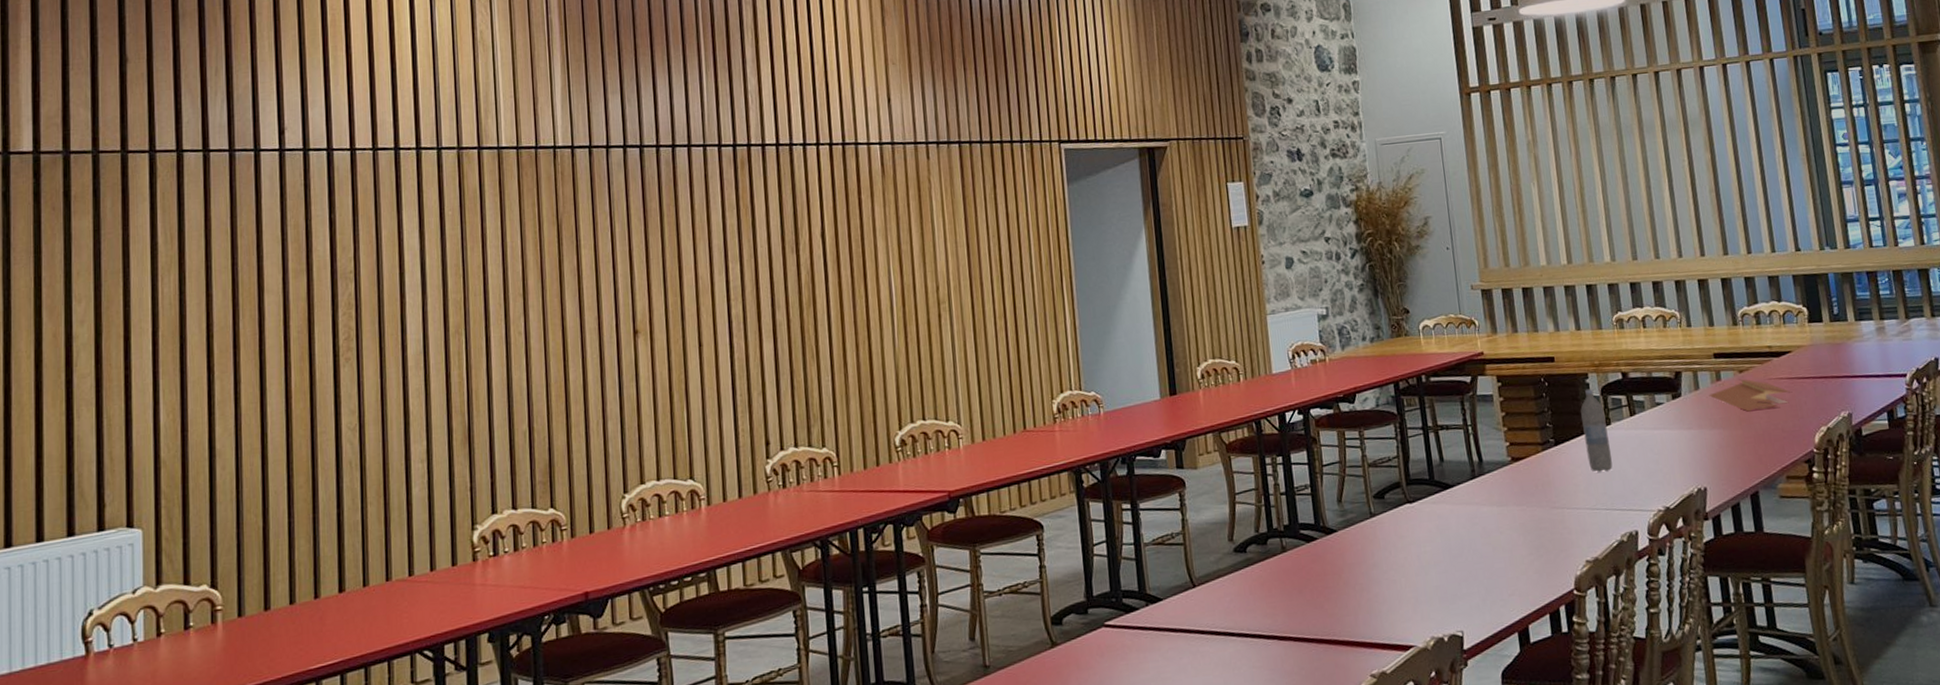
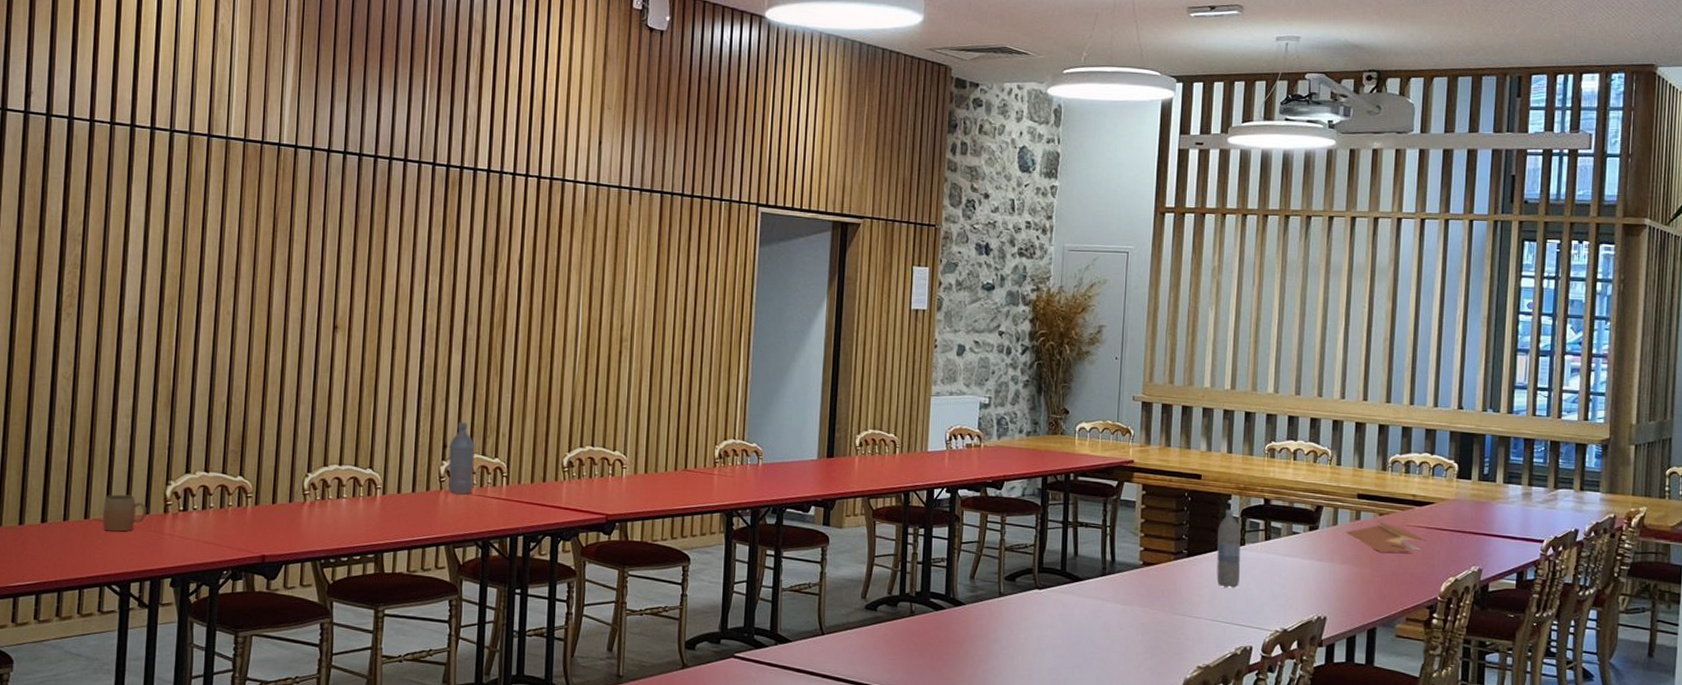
mug: none [404,547,454,591] -> present [102,494,147,532]
water bottle: none [772,414,803,495] -> present [448,422,475,496]

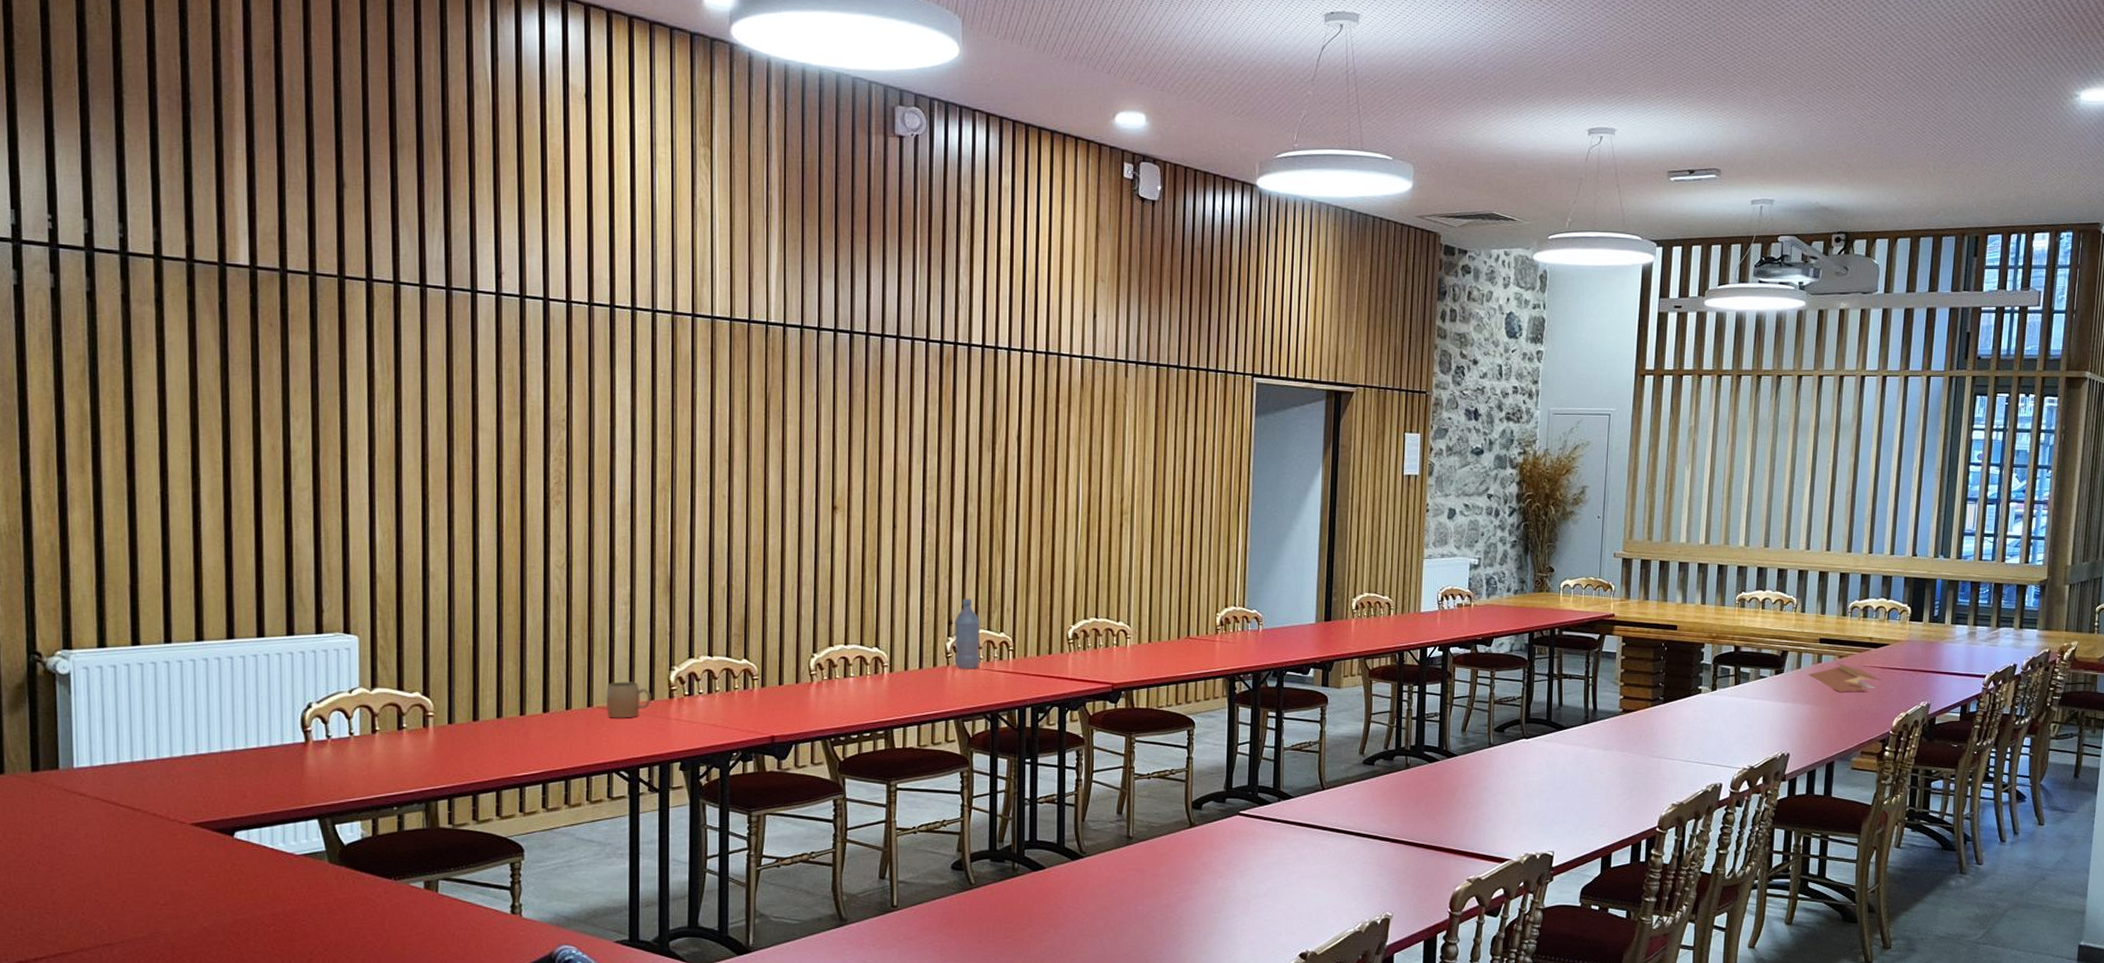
water bottle: present [1216,509,1241,589] -> none [1690,657,1713,731]

